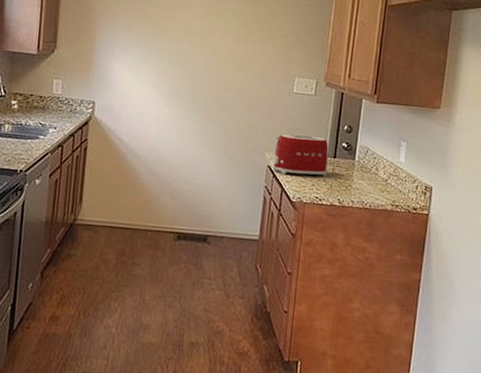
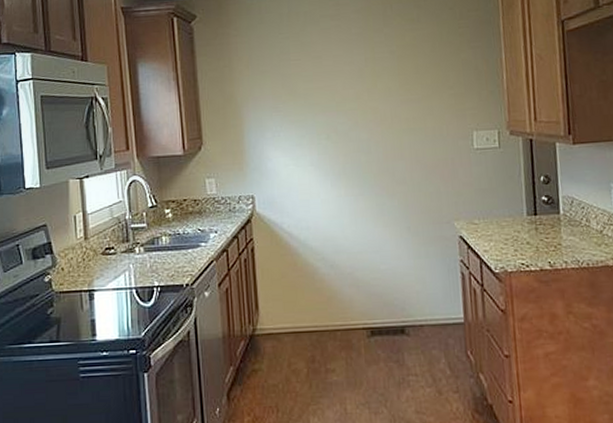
toaster: present [271,134,329,176] -> none [462,194,529,243]

